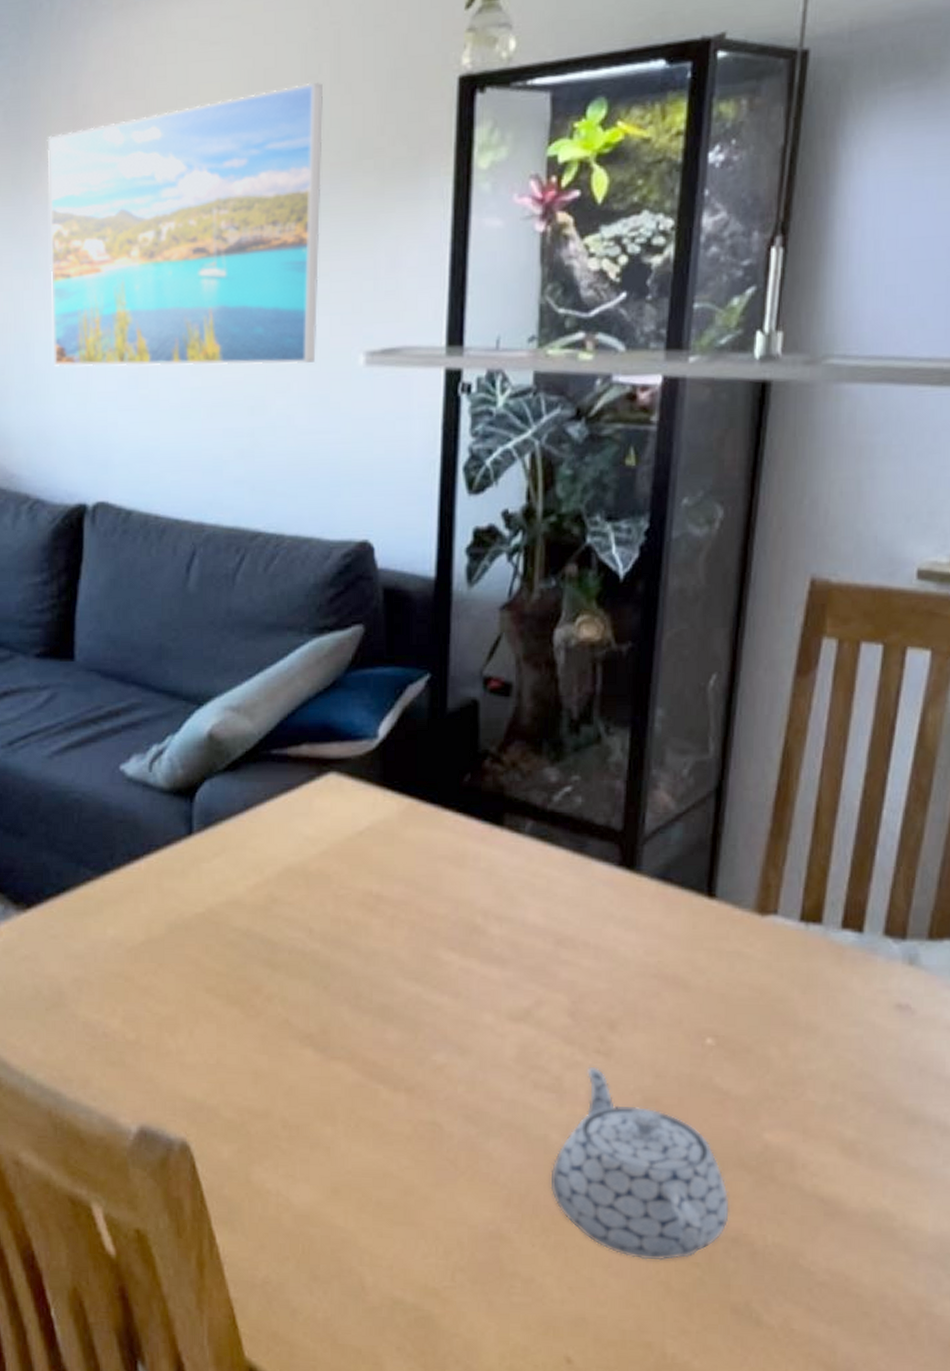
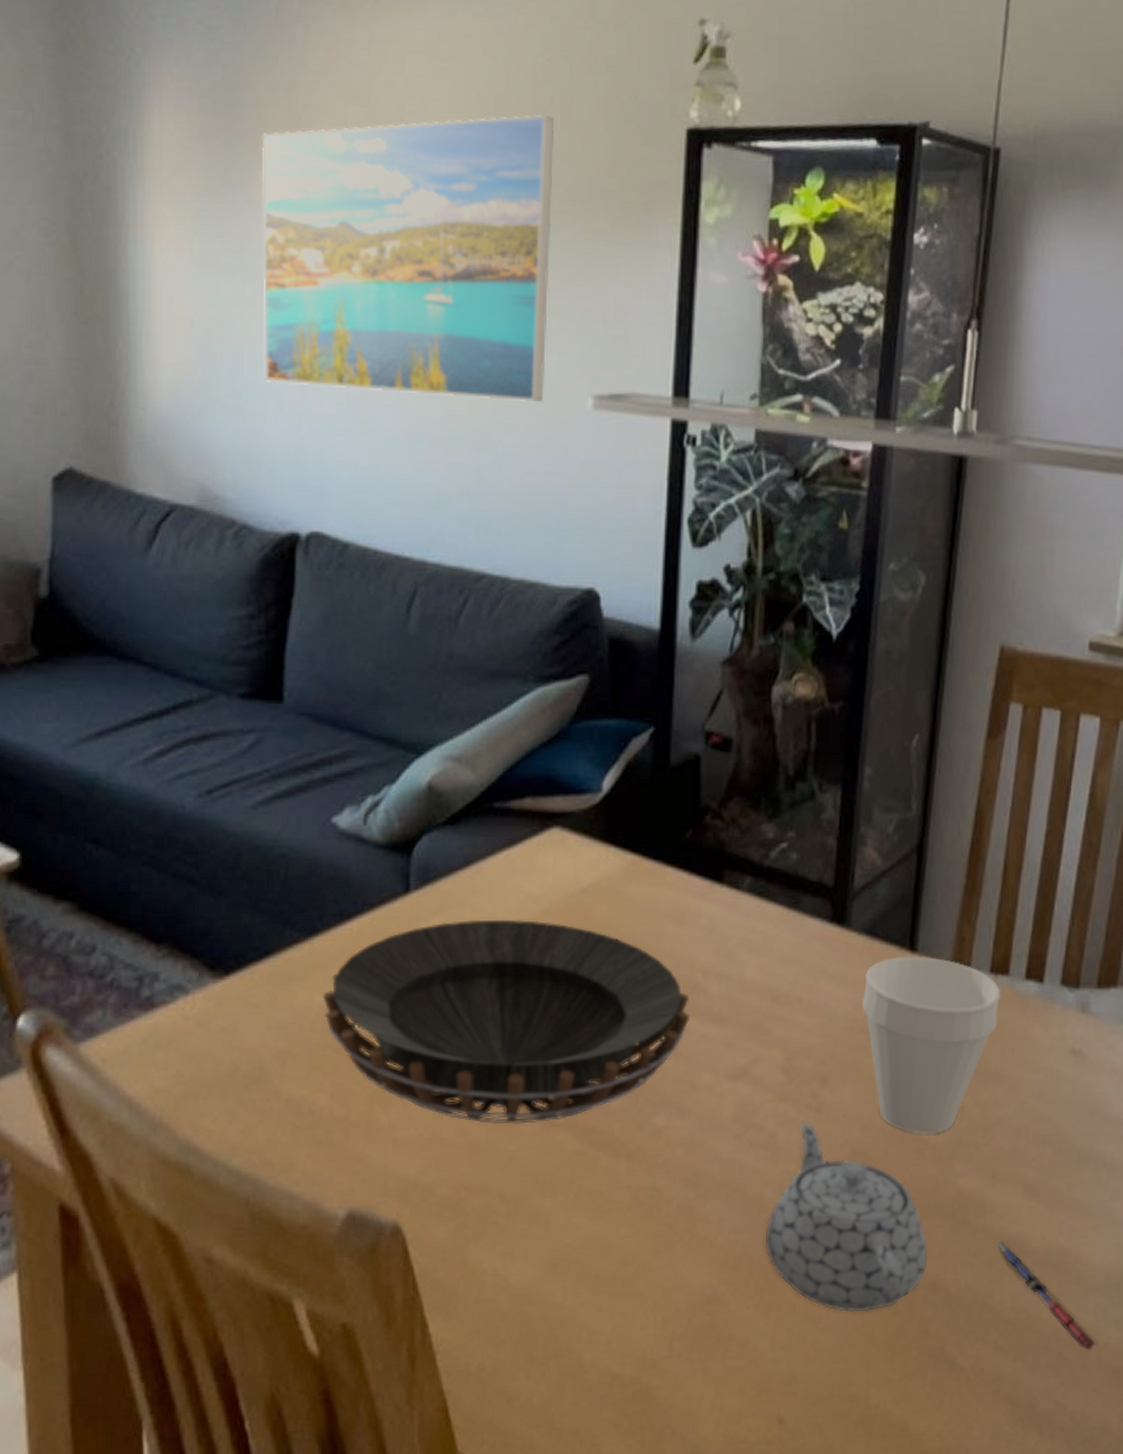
decorative bowl: none [114,860,471,1055] -> present [322,919,691,1125]
cup: none [654,902,813,1085] -> present [861,956,1001,1135]
pen: none [809,1200,928,1322] -> present [997,1241,1097,1351]

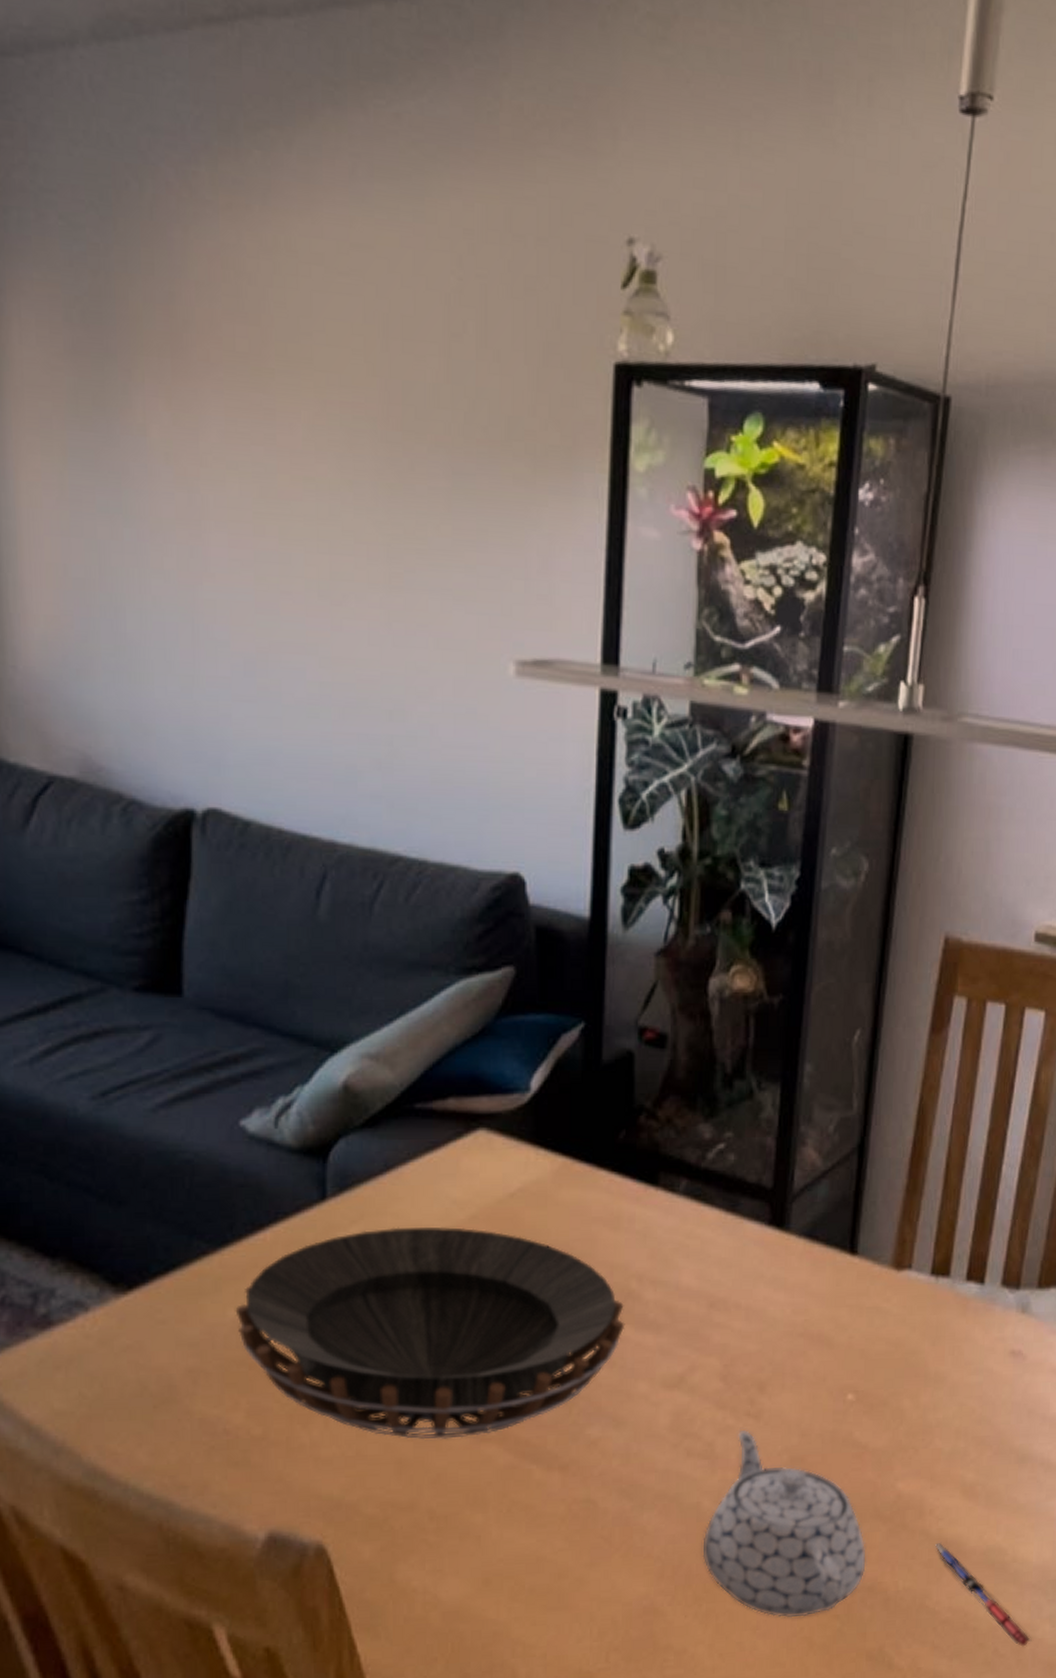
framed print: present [261,114,554,402] -> none [137,341,468,667]
cup: present [861,956,1001,1135] -> none [801,1259,942,1439]

